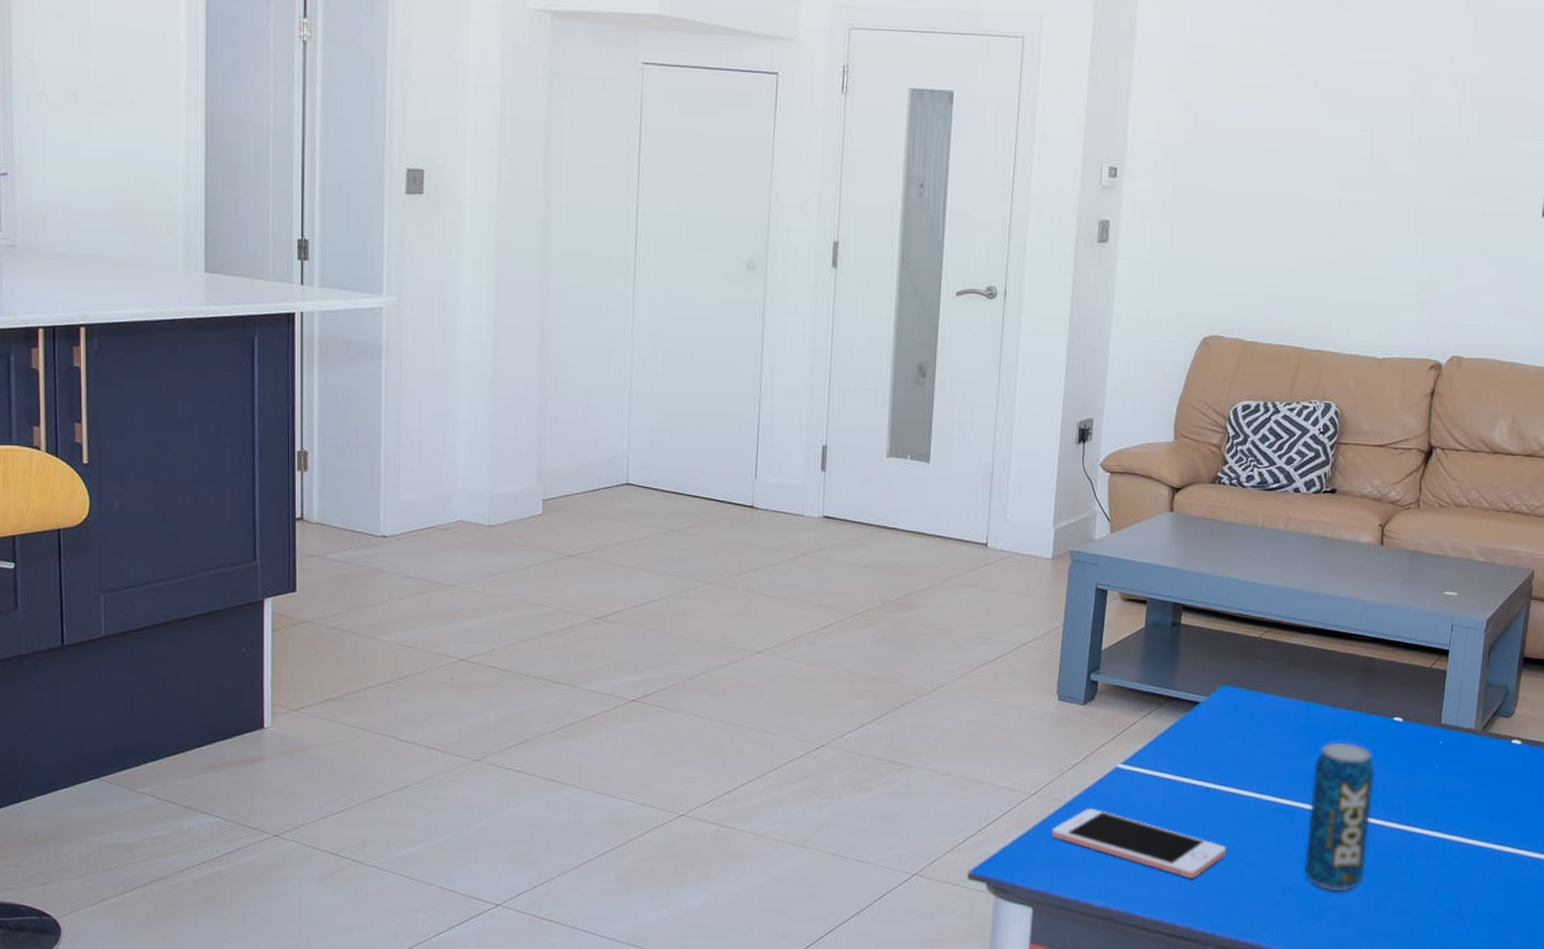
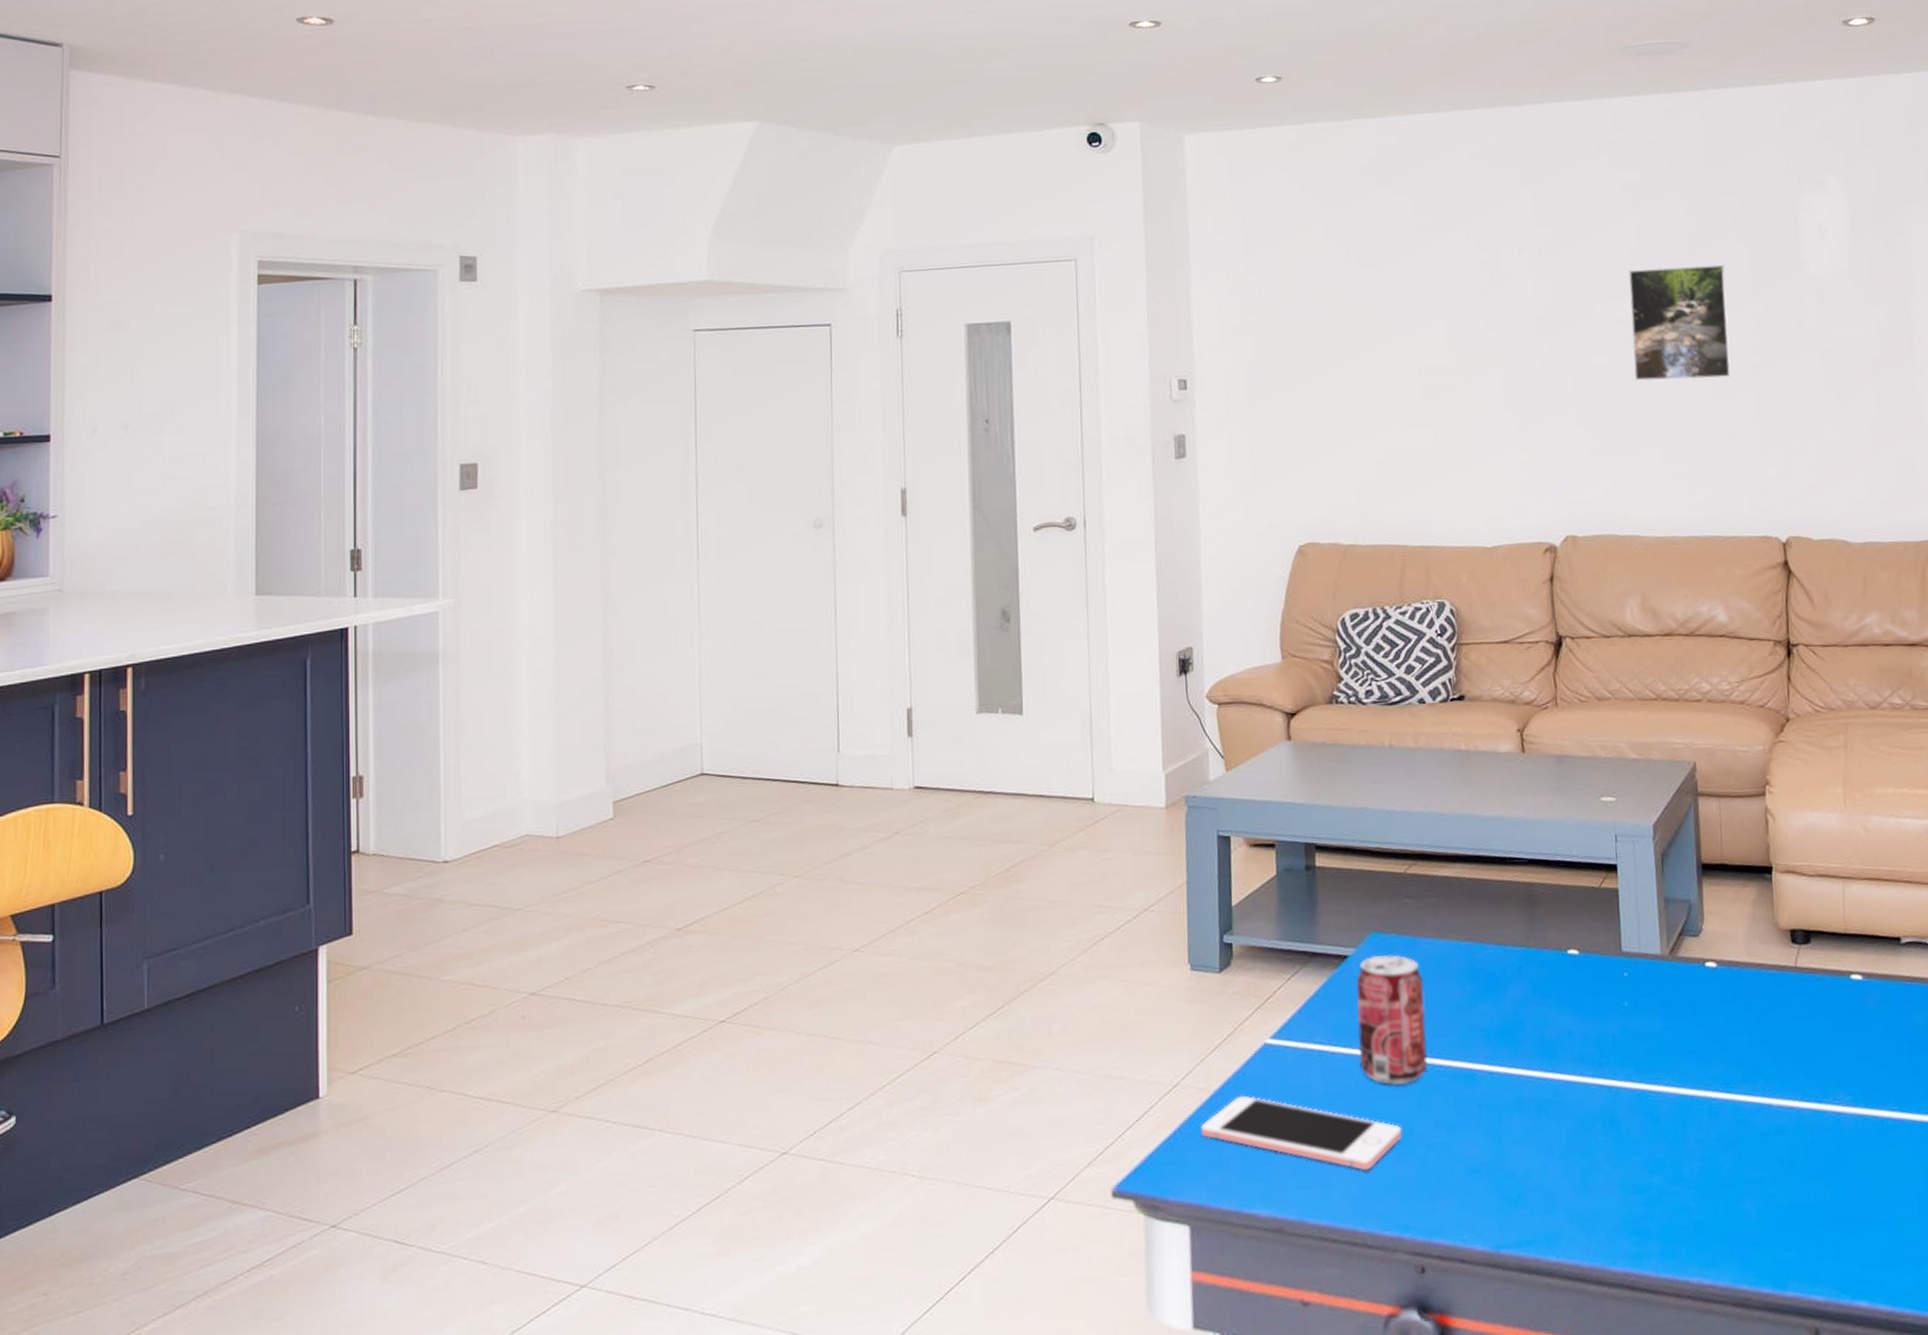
beverage can: none [1197,704,1264,814] -> present [1356,954,1428,1087]
beverage can: present [1303,742,1376,893] -> none [1486,985,1565,1170]

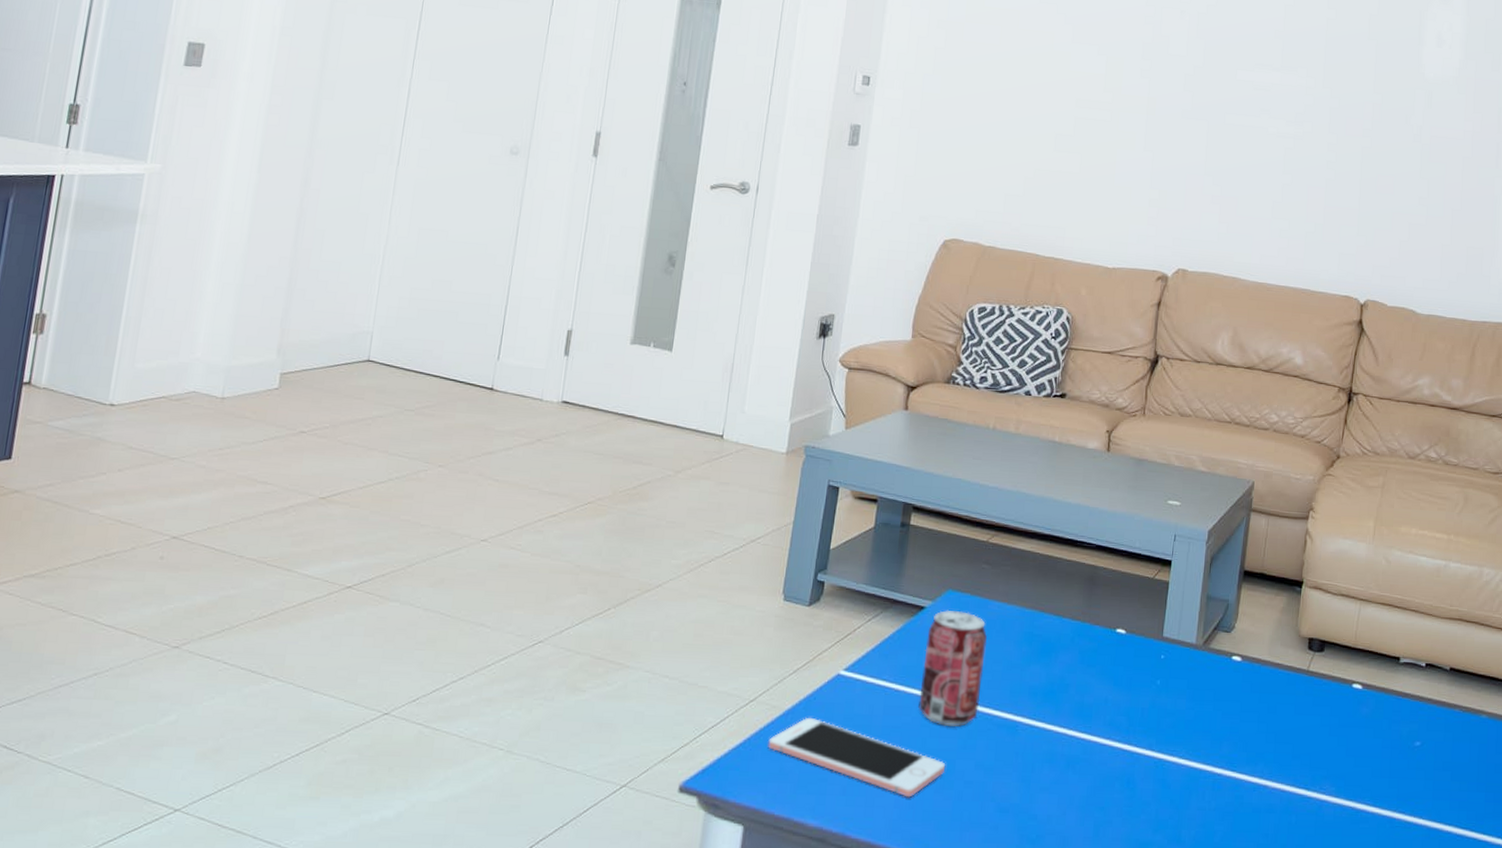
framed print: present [1628,264,1731,381] -> none [1261,46,1354,154]

